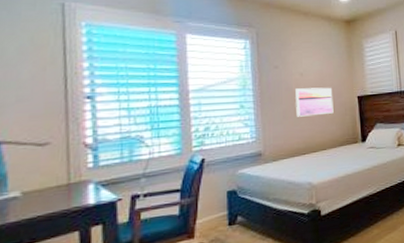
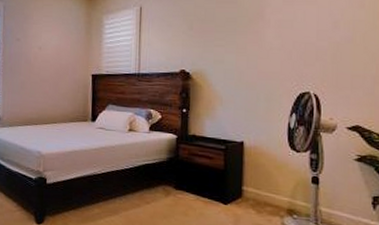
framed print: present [295,87,334,117] -> none [32,61,68,90]

